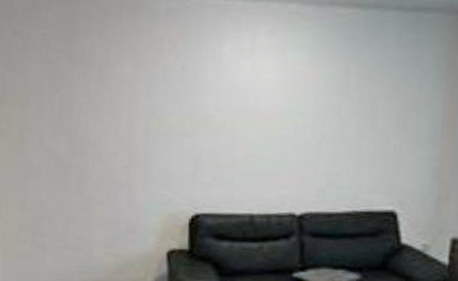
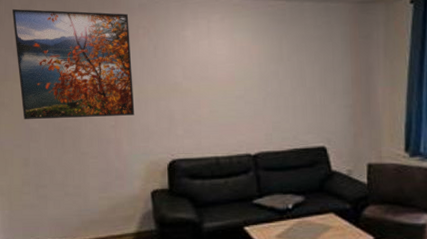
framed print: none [12,11,153,155] -> present [12,8,135,119]

